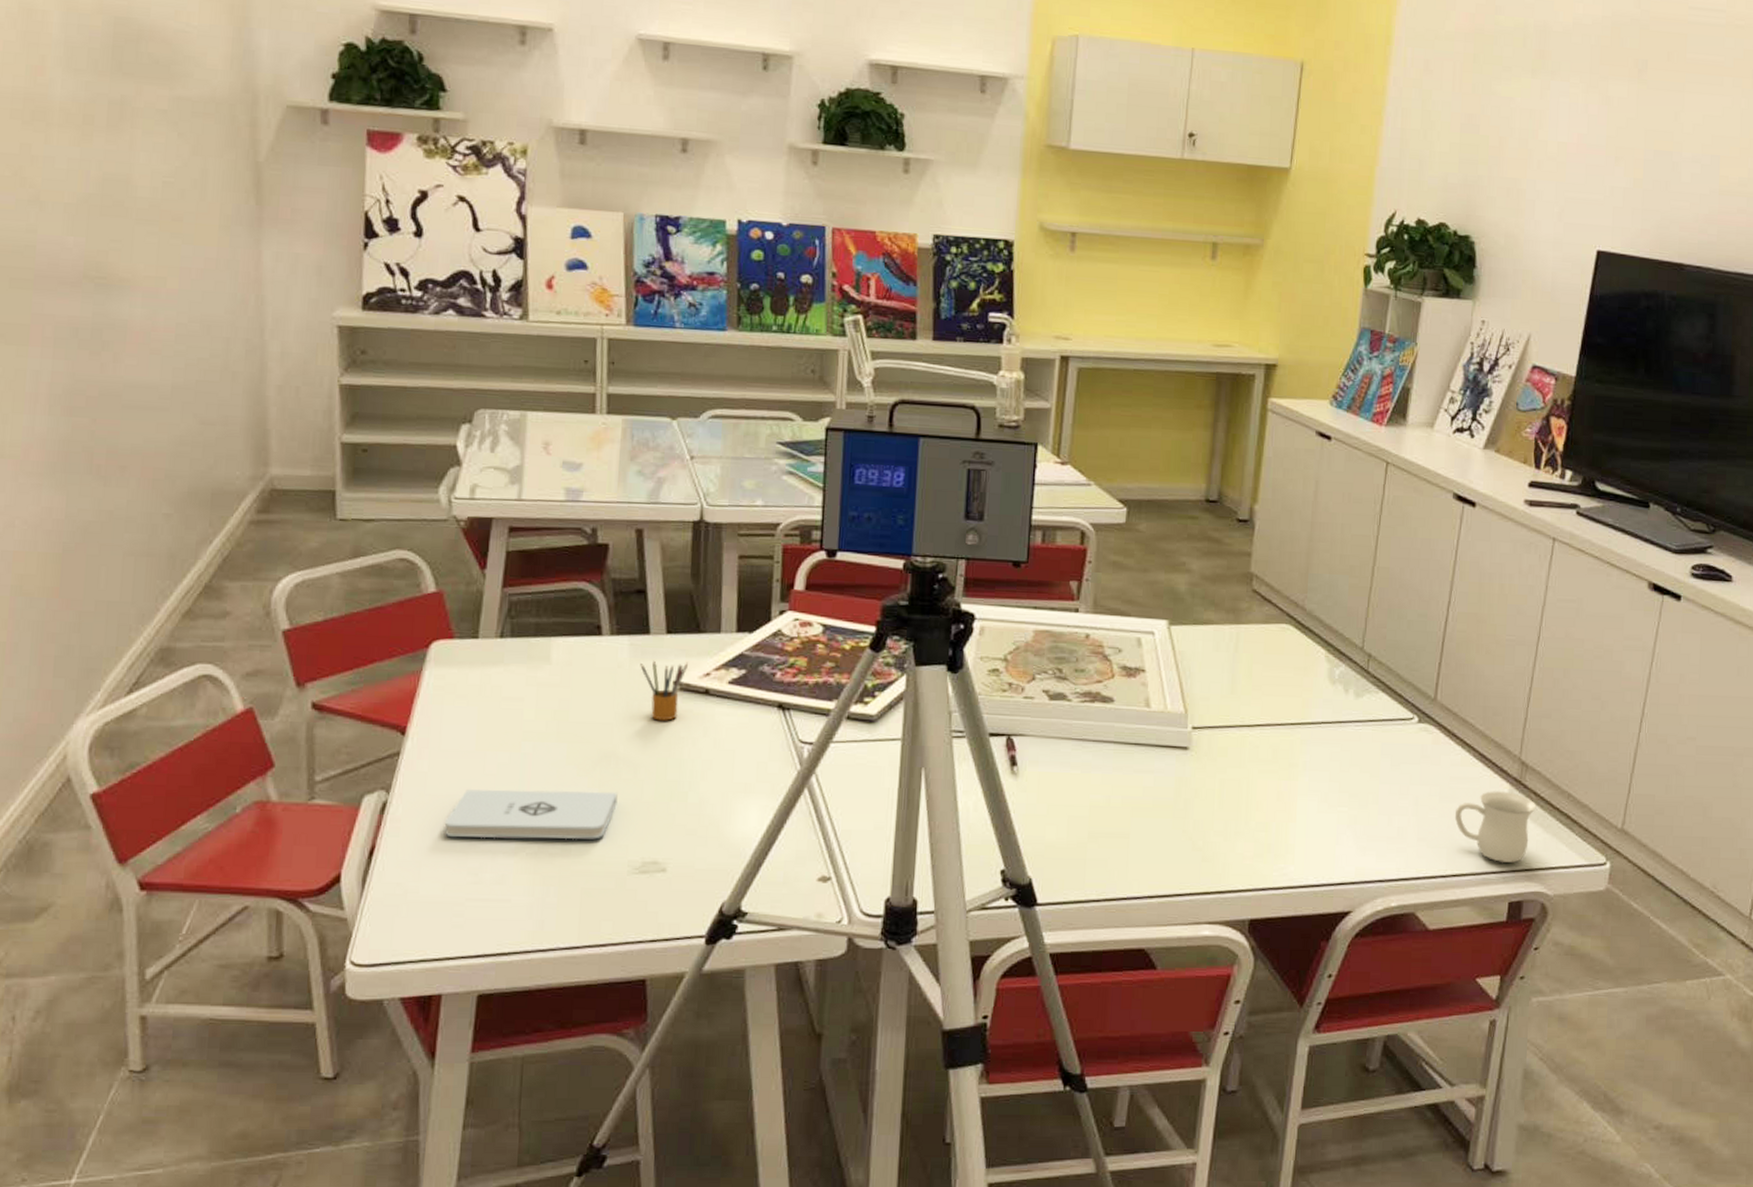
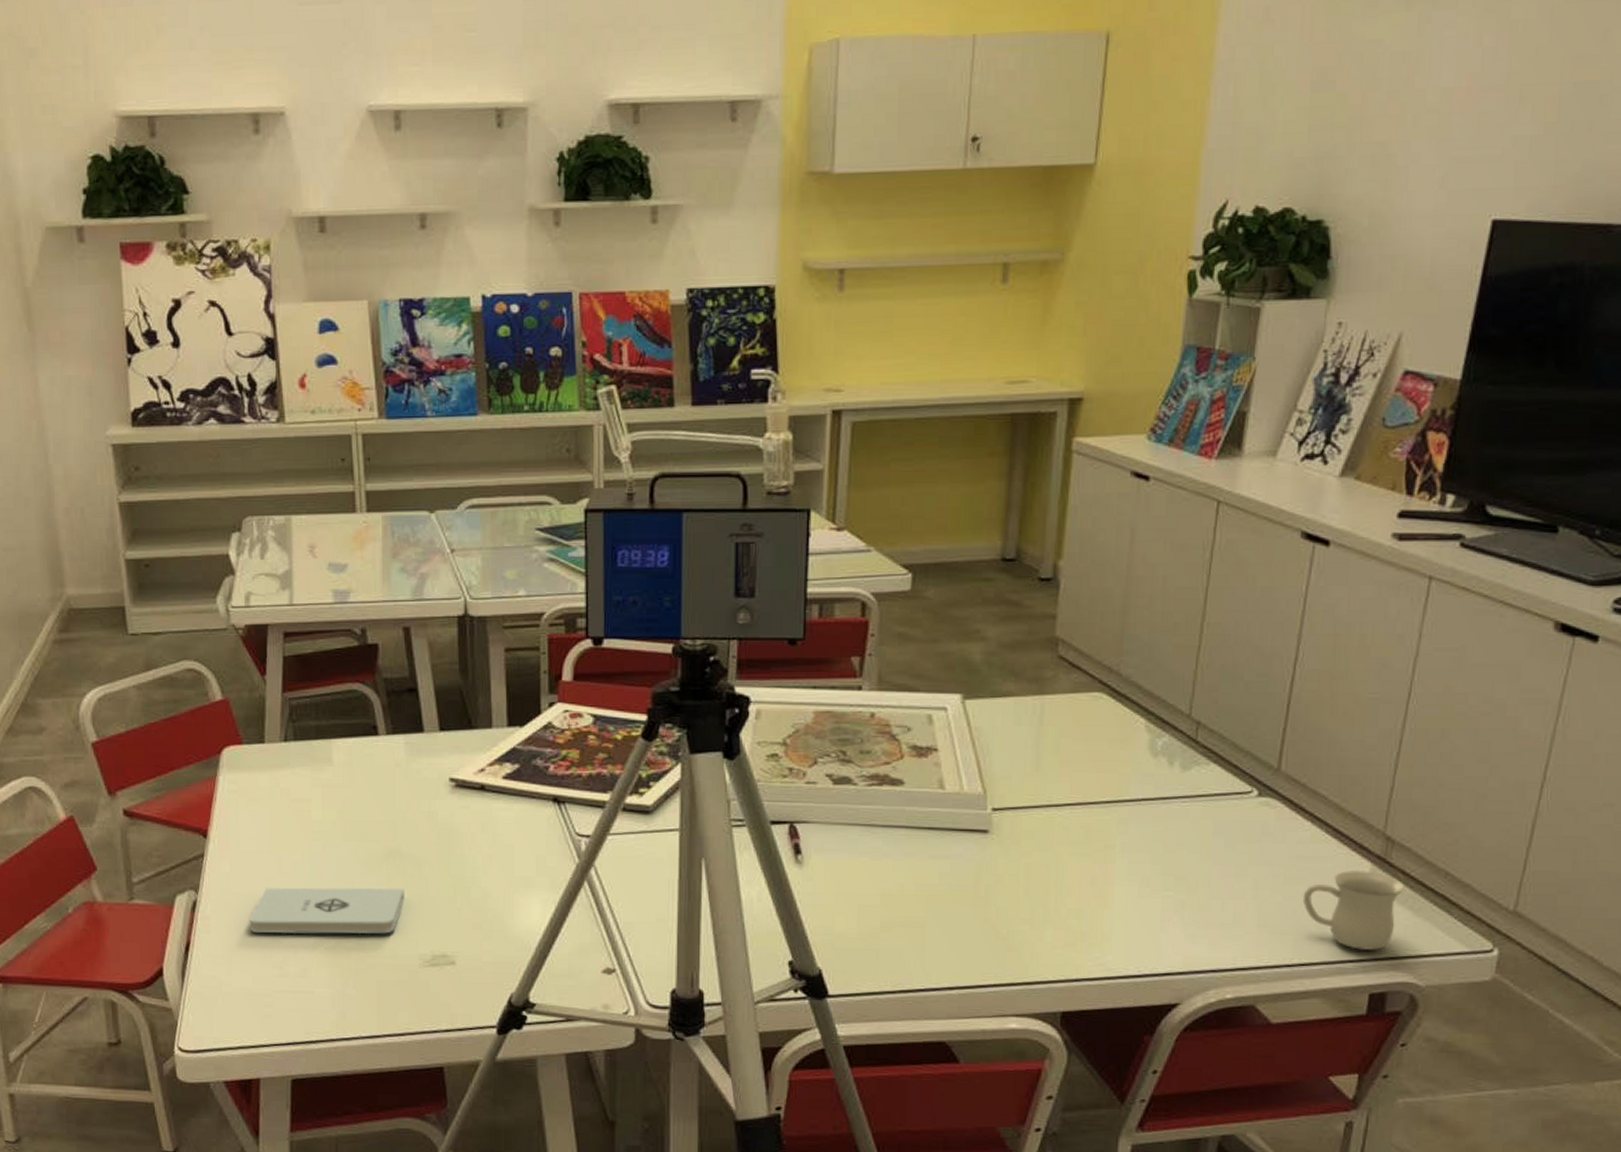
pencil box: present [640,660,688,721] -> none [417,758,462,818]

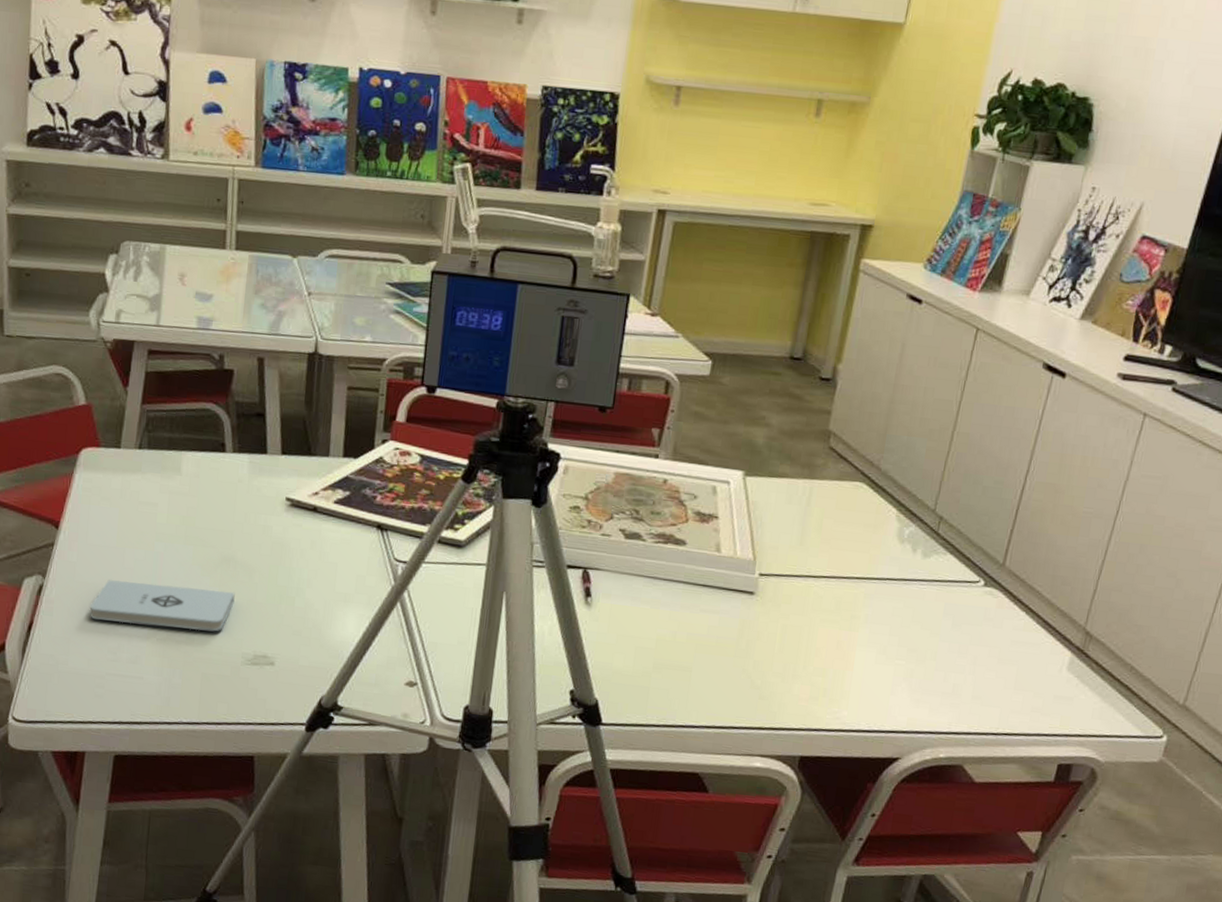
mug: present [1302,869,1405,950] -> none [1011,657,1097,728]

